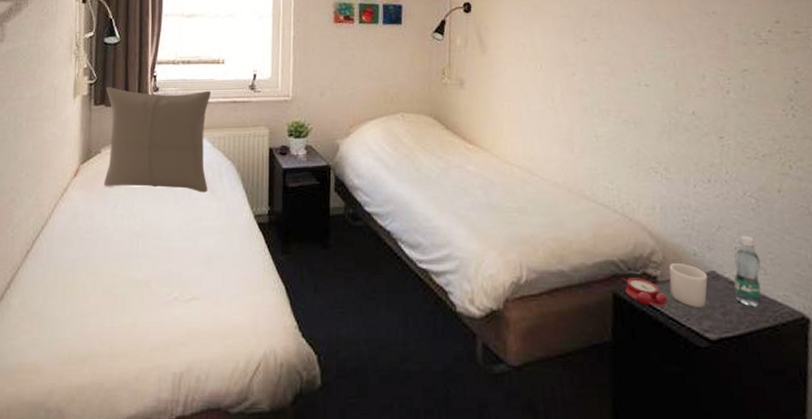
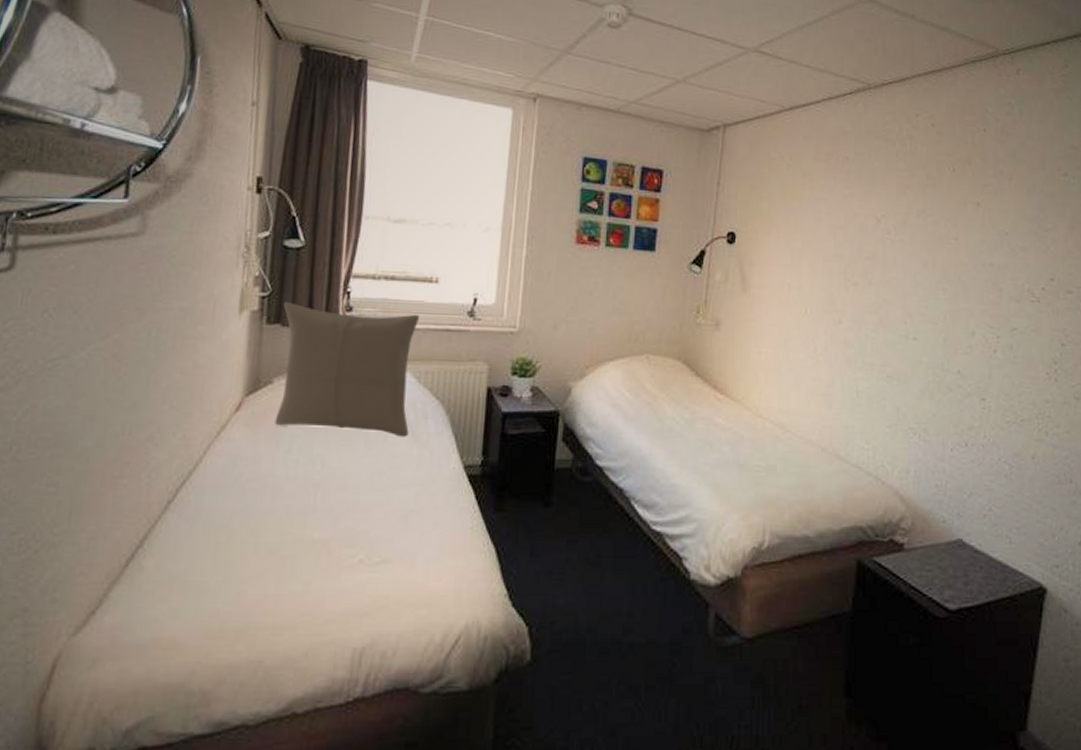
alarm clock: present [621,278,668,306] -> none [868,545,912,575]
mug: present [669,262,708,307] -> none [916,529,953,577]
bottle: present [734,235,761,307] -> none [978,503,1008,577]

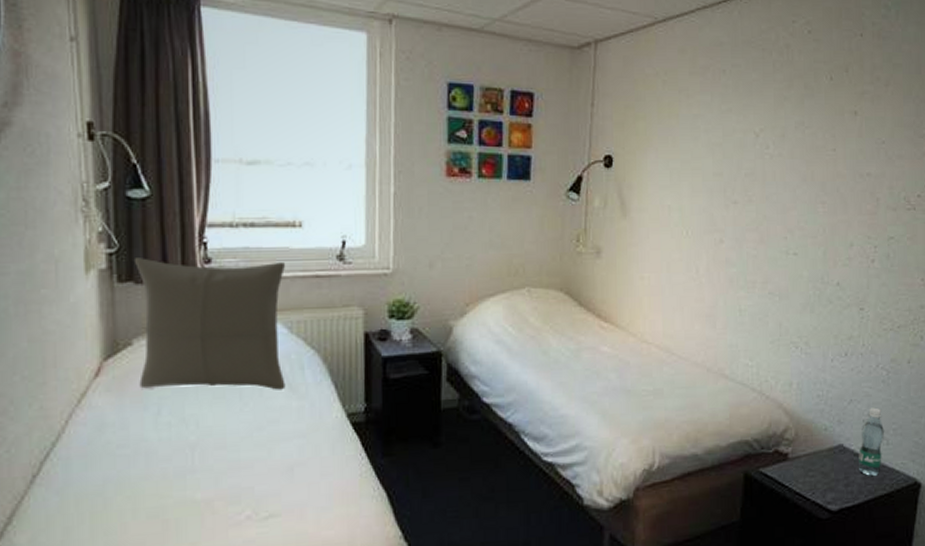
bottle: none [978,503,1008,577] -> present [857,407,885,477]

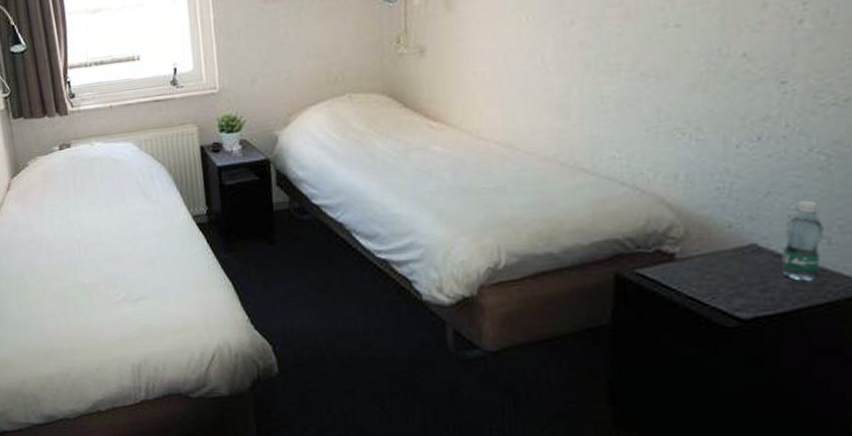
pillow: present [133,258,286,390] -> none [21,91,141,199]

